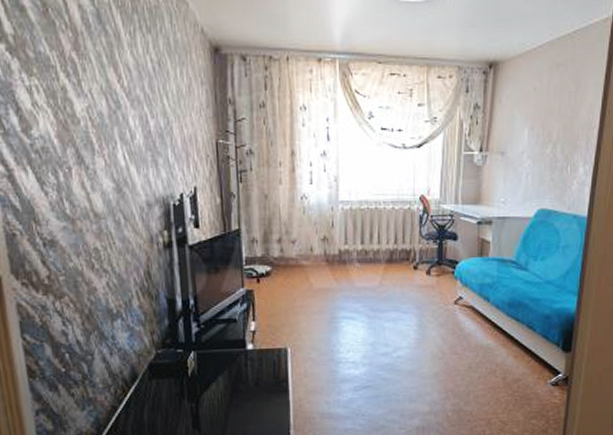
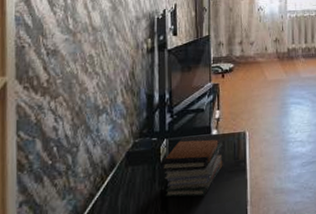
book stack: none [189,349,261,417] -> present [161,135,224,197]

